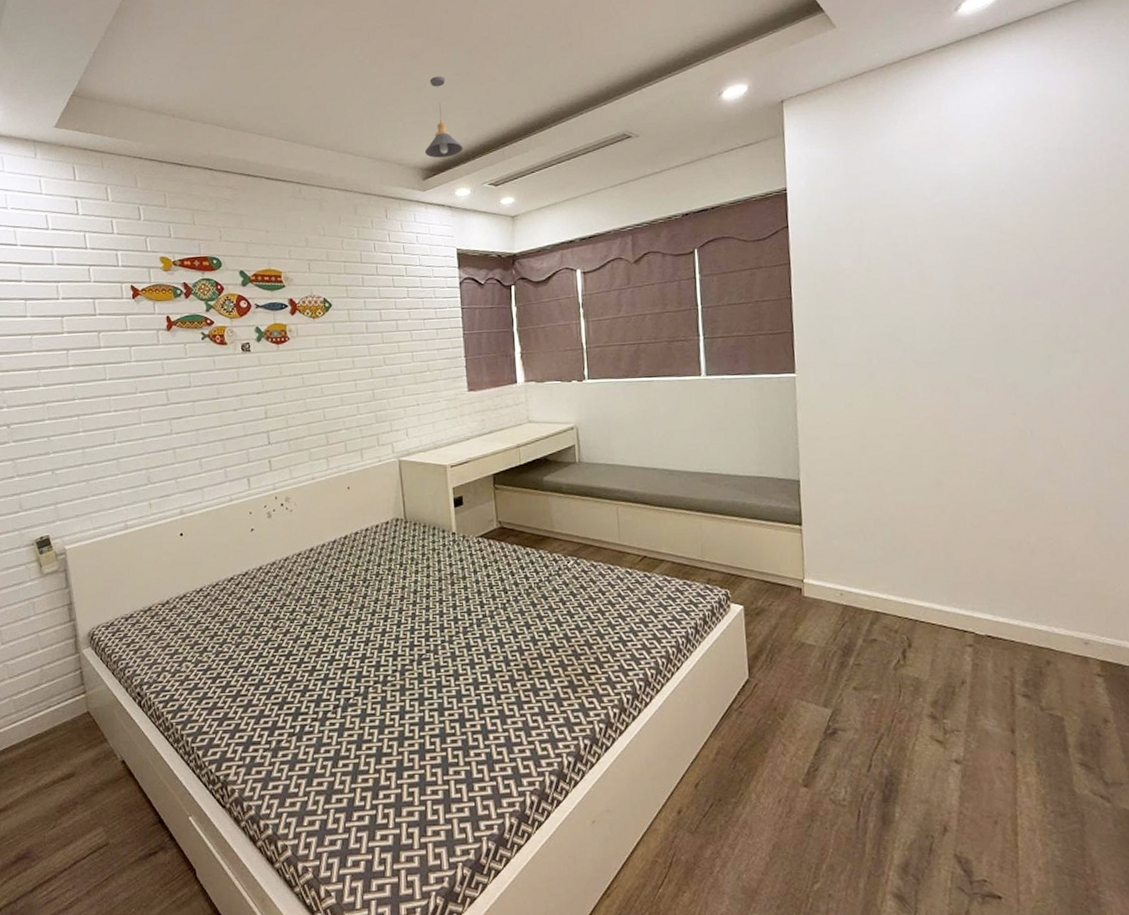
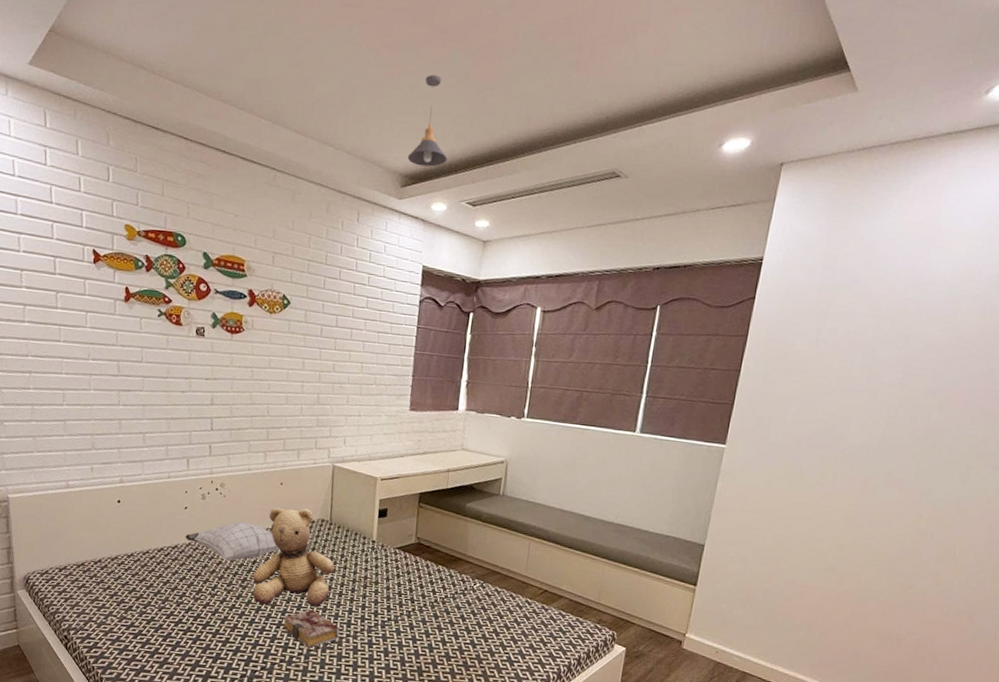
pillow: none [255,534,357,580] -> present [185,521,280,561]
teddy bear: none [331,509,417,622] -> present [252,507,335,607]
book: none [371,618,434,662] -> present [282,609,340,648]

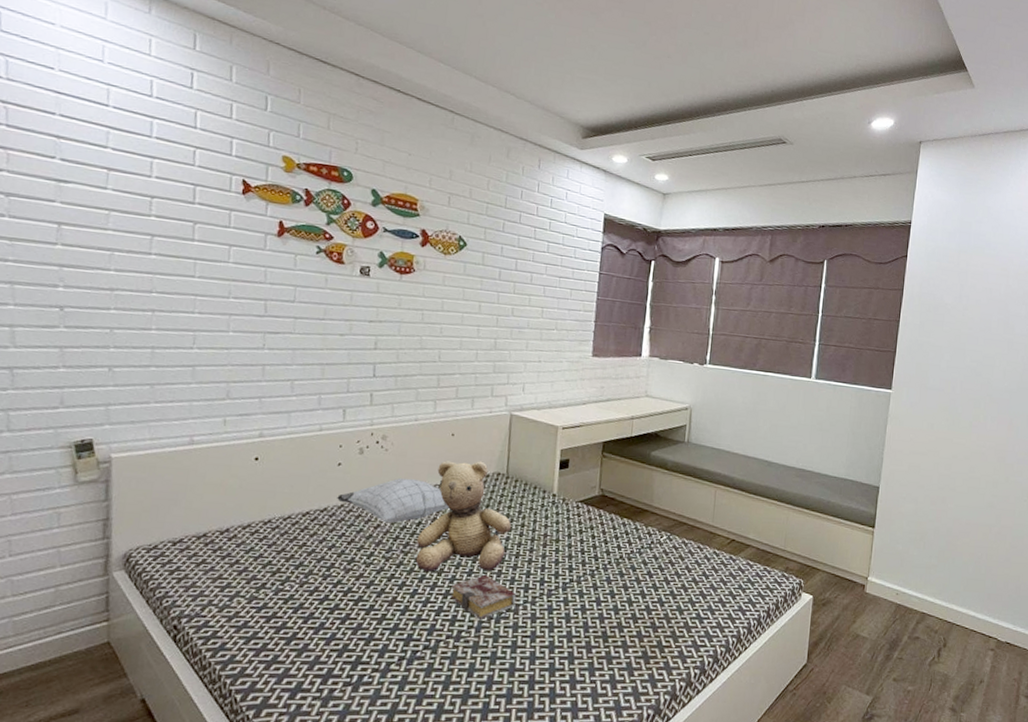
pendant light: present [407,74,448,167] -> none [588,38,628,122]

